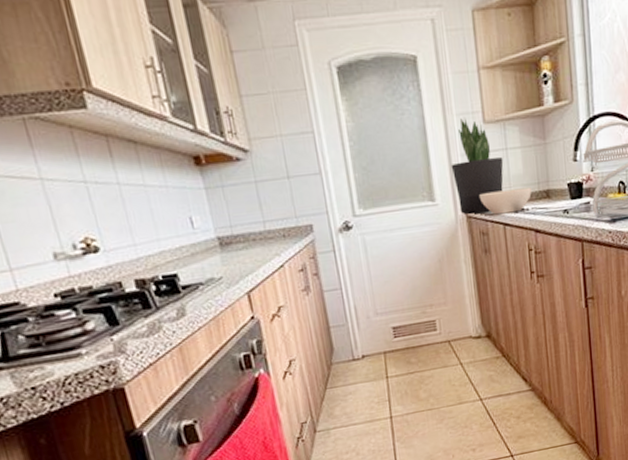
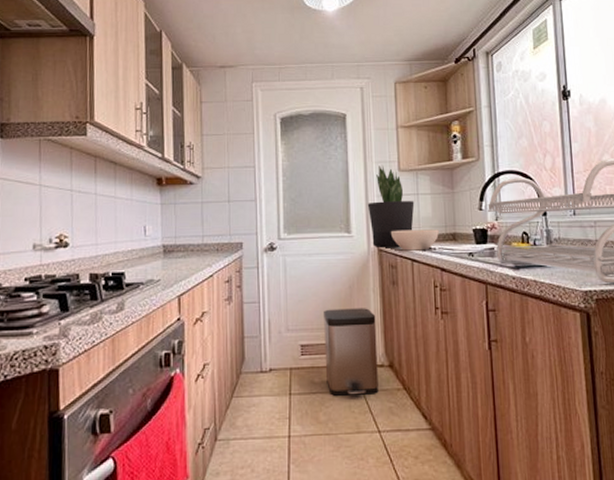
pedal bin: none [413,281,478,373] -> present [324,308,378,396]

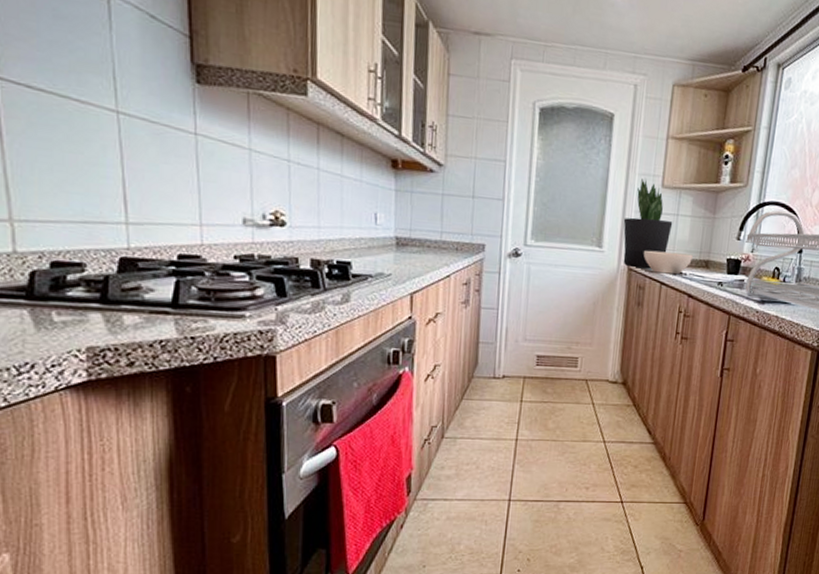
pedal bin: present [324,308,378,396] -> none [559,323,616,408]

